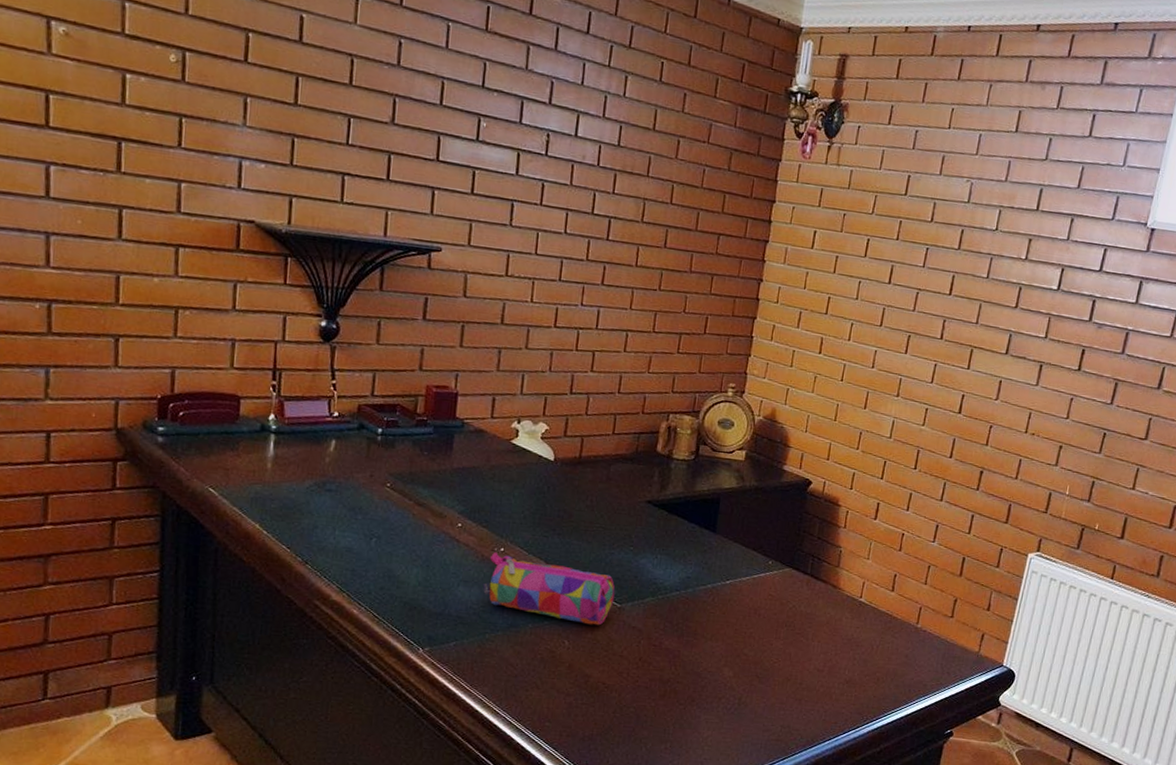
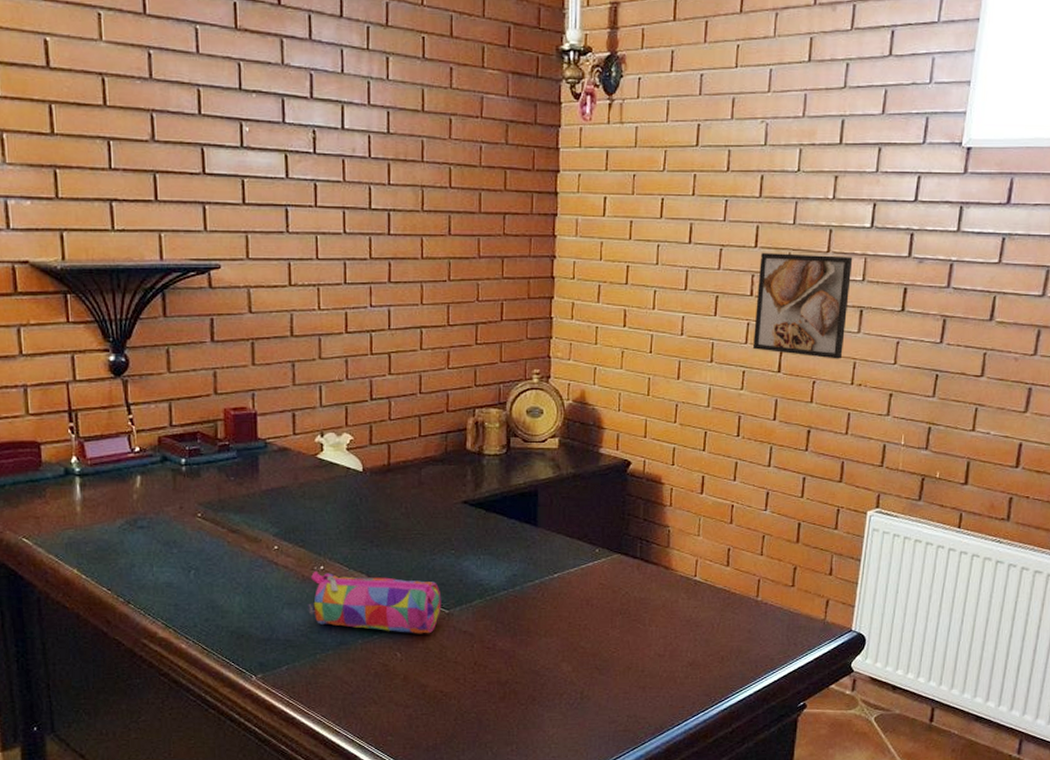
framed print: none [938,301,1038,408] -> present [753,253,853,359]

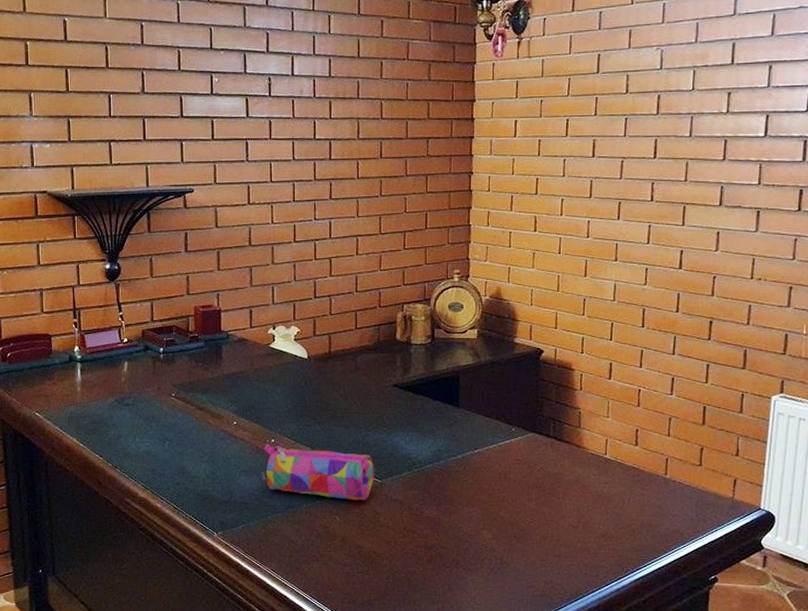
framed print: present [753,253,853,359] -> none [655,162,748,256]

